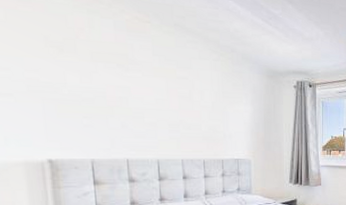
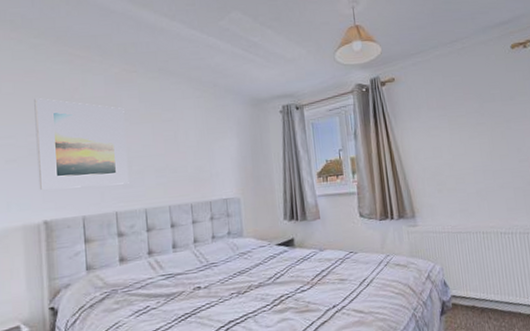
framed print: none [31,32,141,134] -> present [34,98,129,190]

